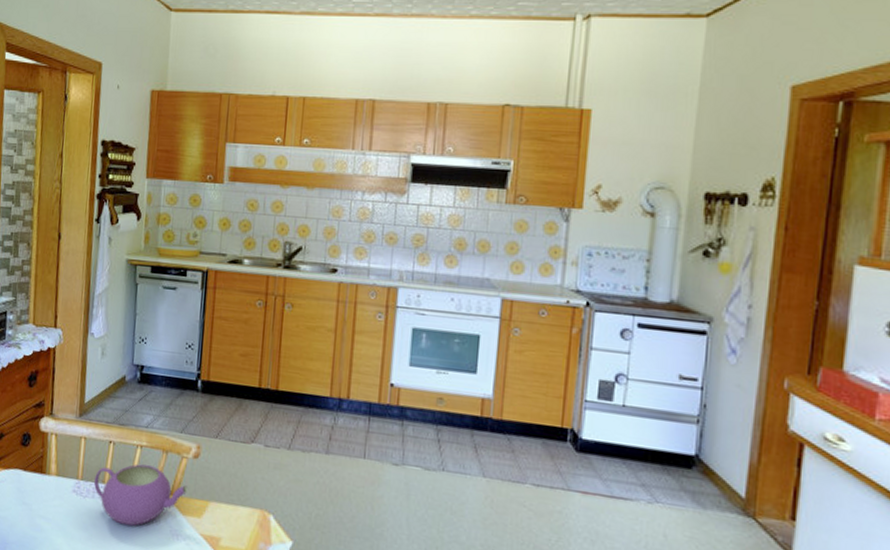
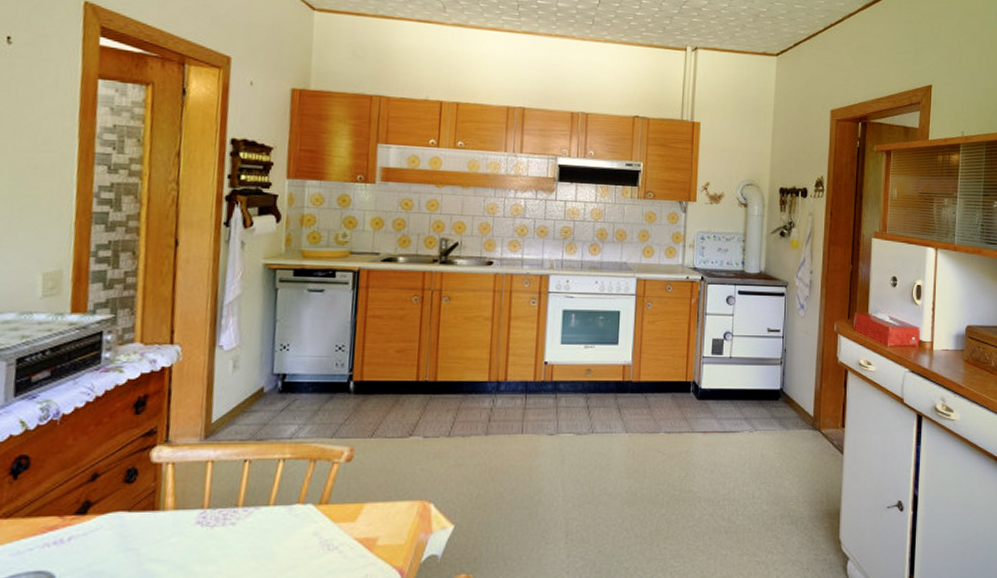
teapot: present [94,464,189,526] -> none [225,478,341,548]

